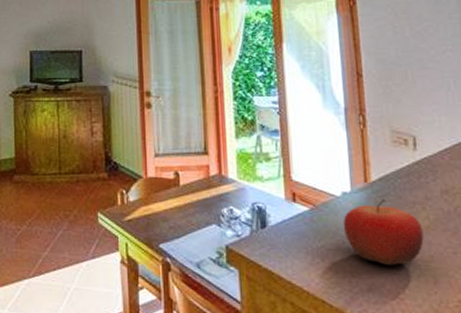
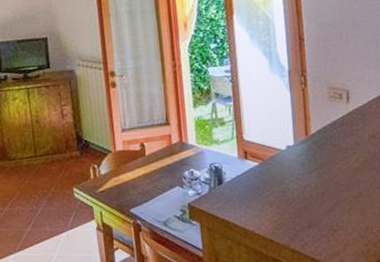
fruit: present [343,199,424,265] -> none [287,148,354,204]

